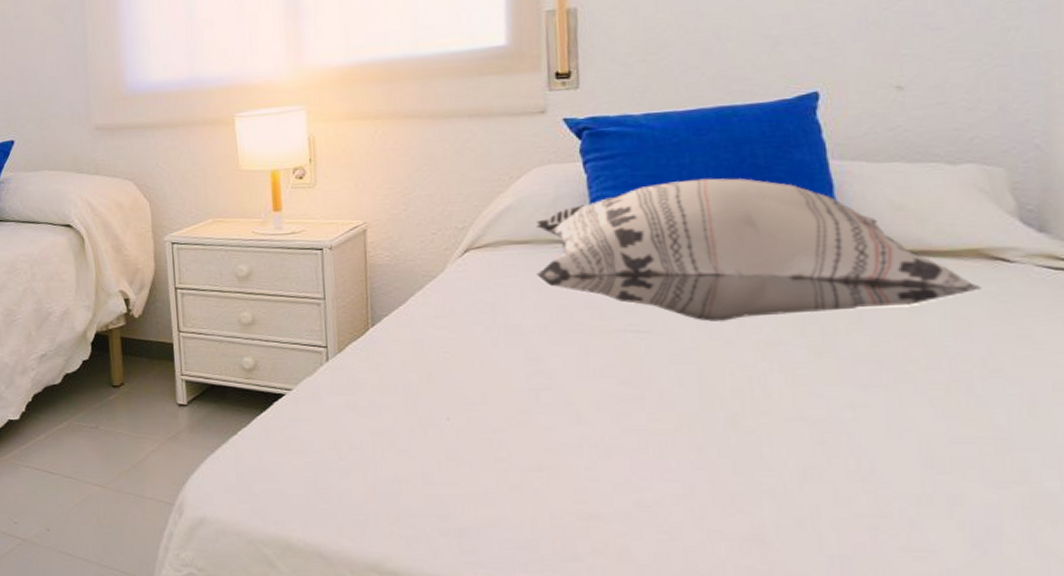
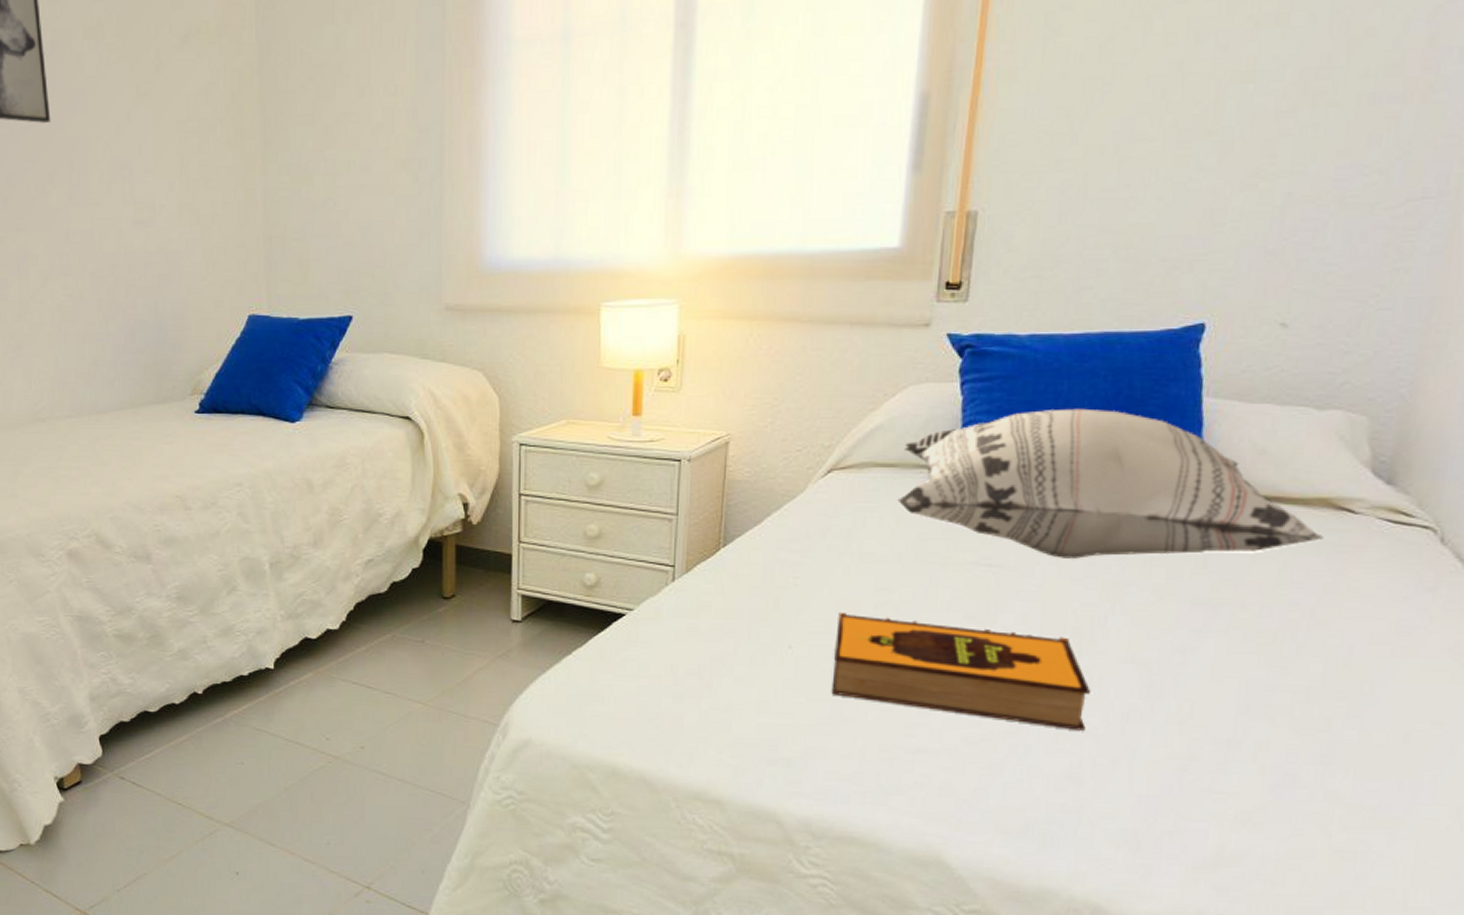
hardback book: none [491,383,762,491] -> present [831,612,1090,731]

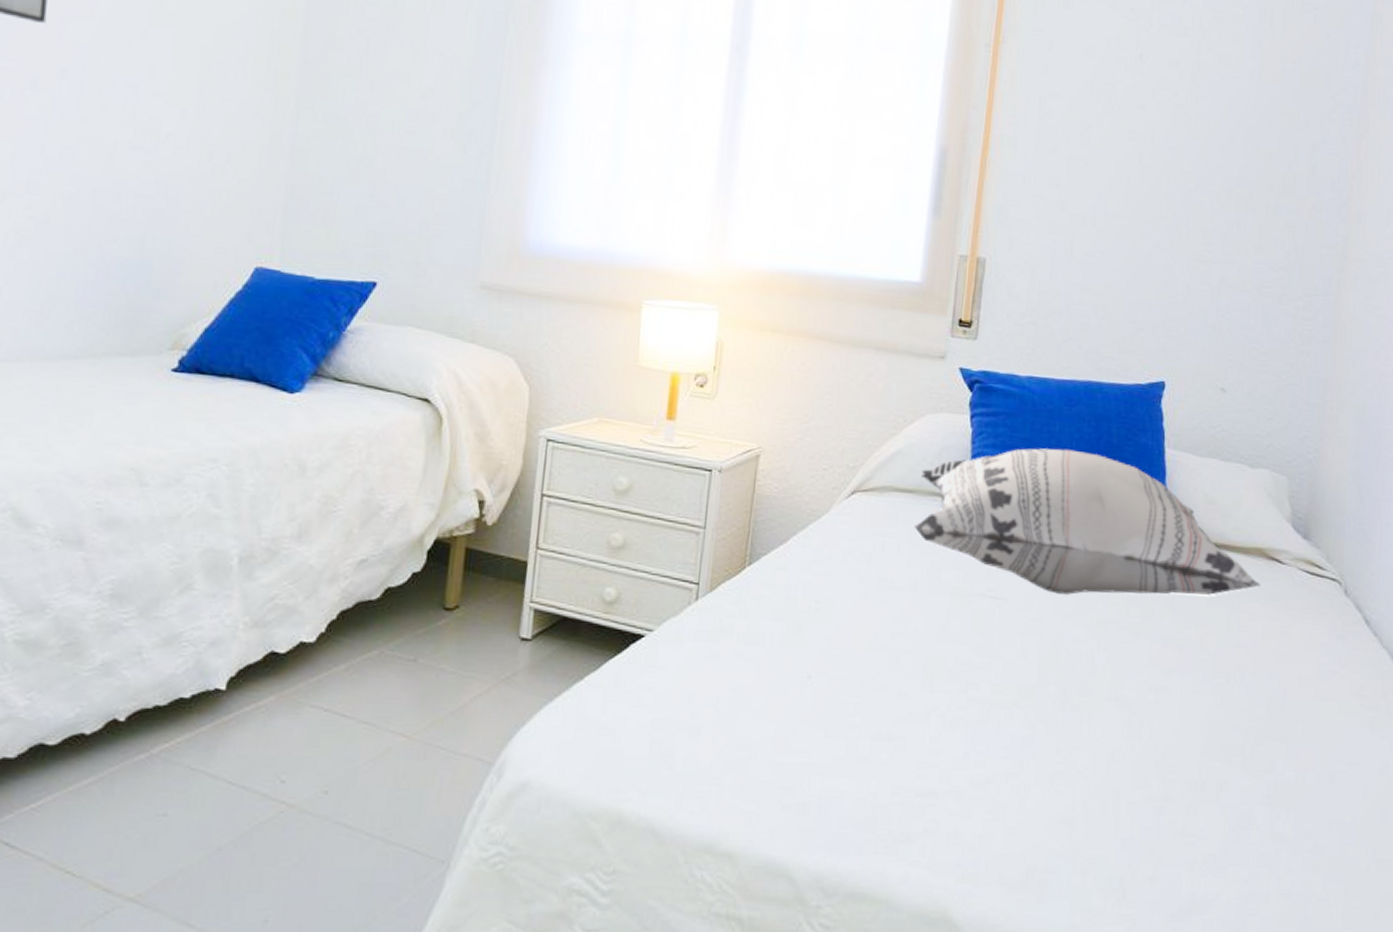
hardback book: present [831,612,1090,731] -> none [847,640,1081,771]

